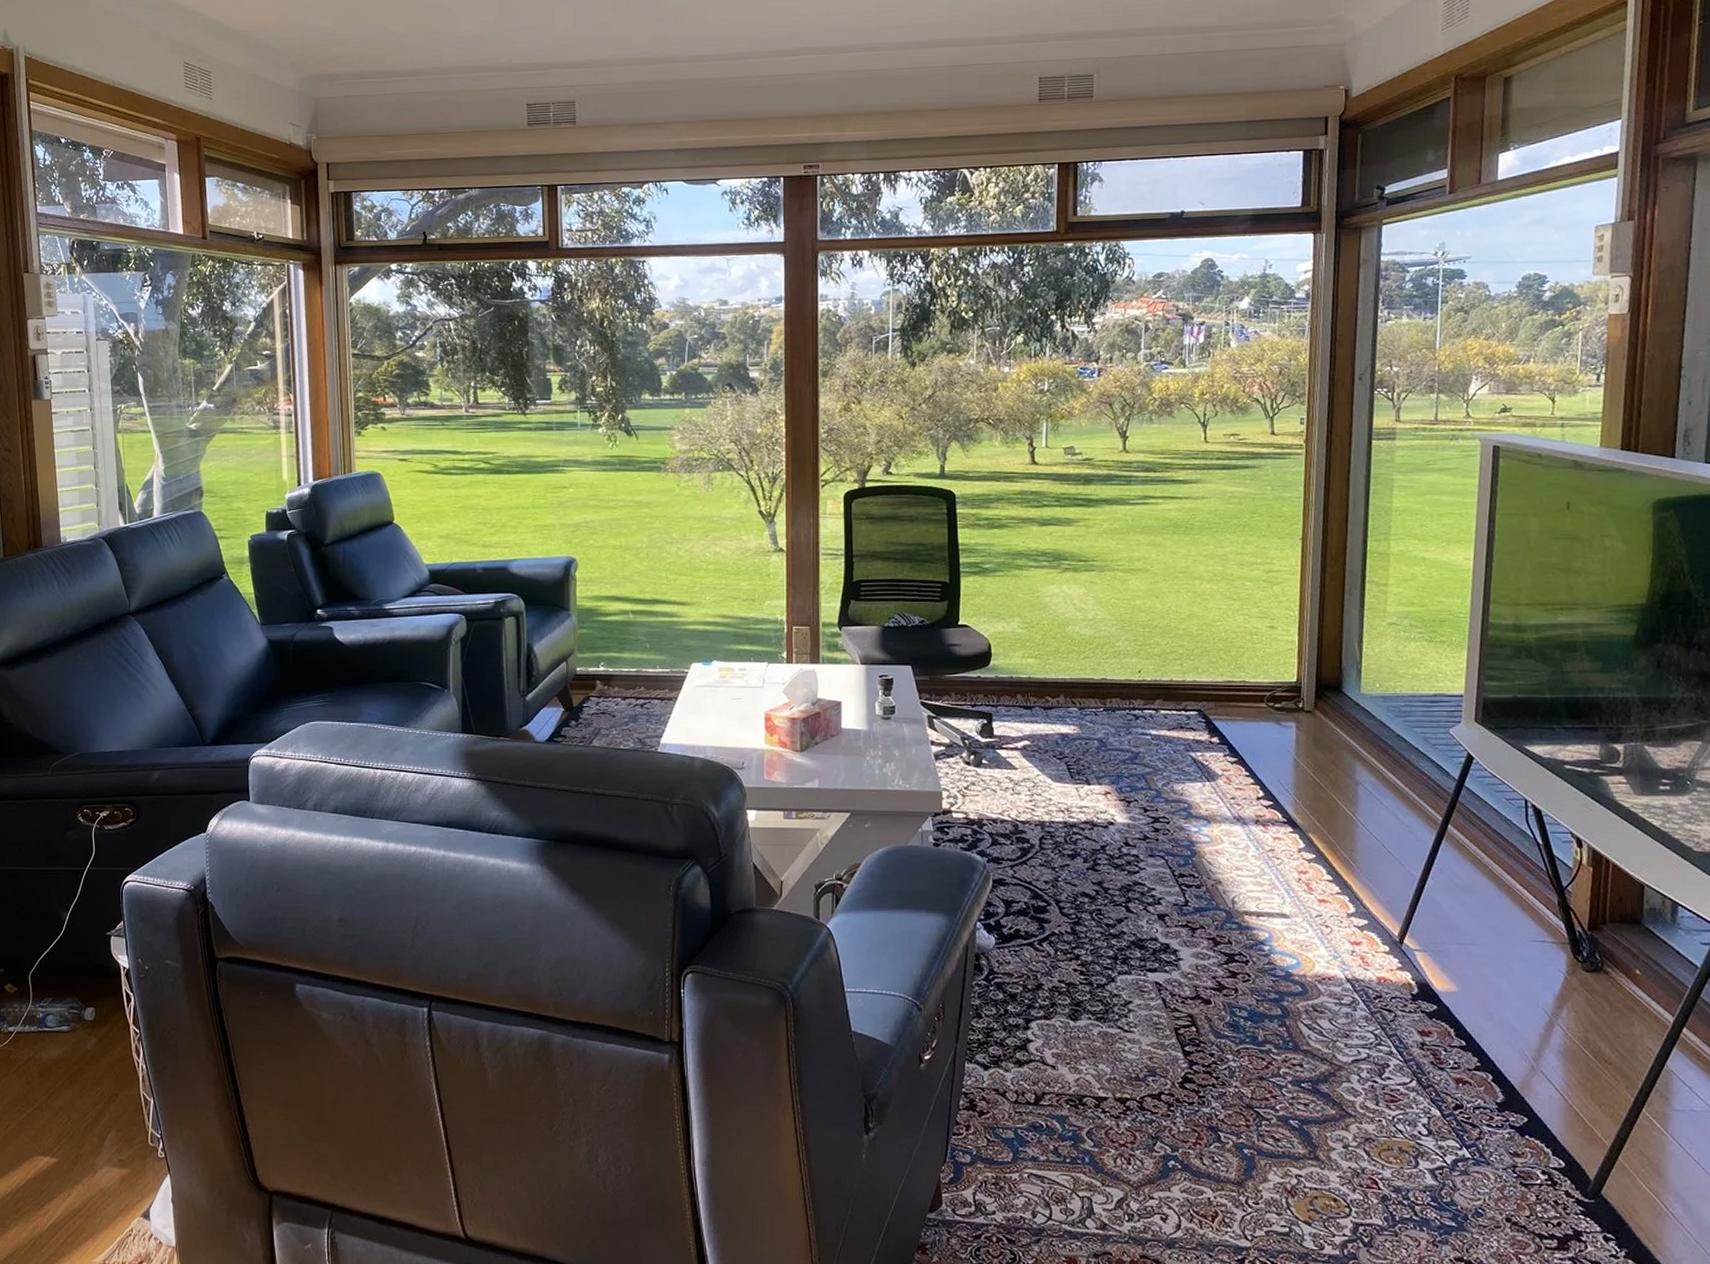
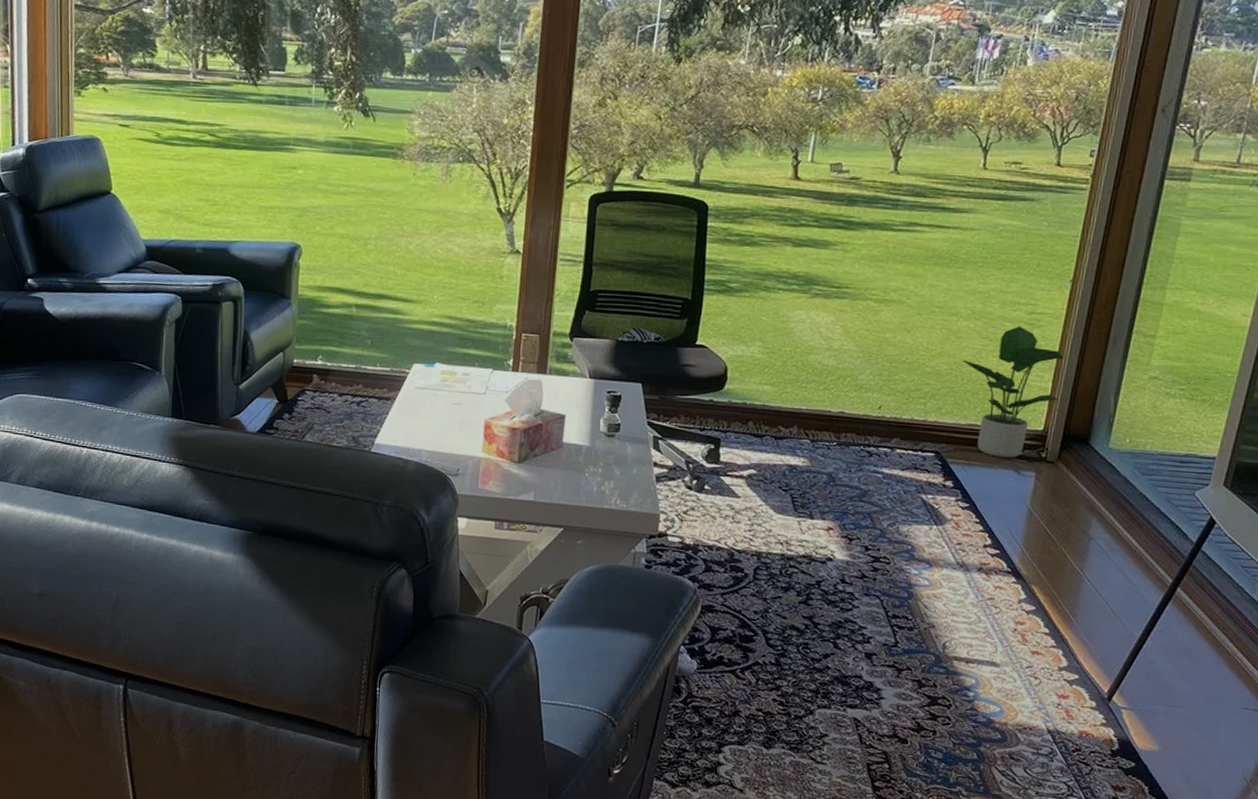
potted plant: none [1210,584,1306,711] -> present [962,325,1065,458]

